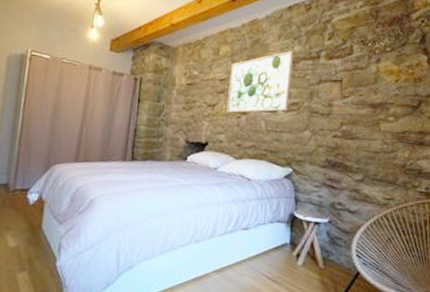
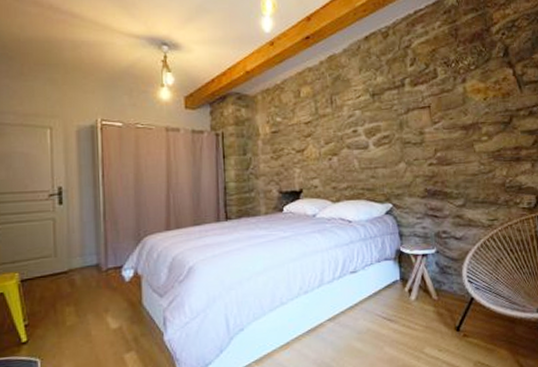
wall art: present [227,51,294,113] -> none [314,83,380,156]

